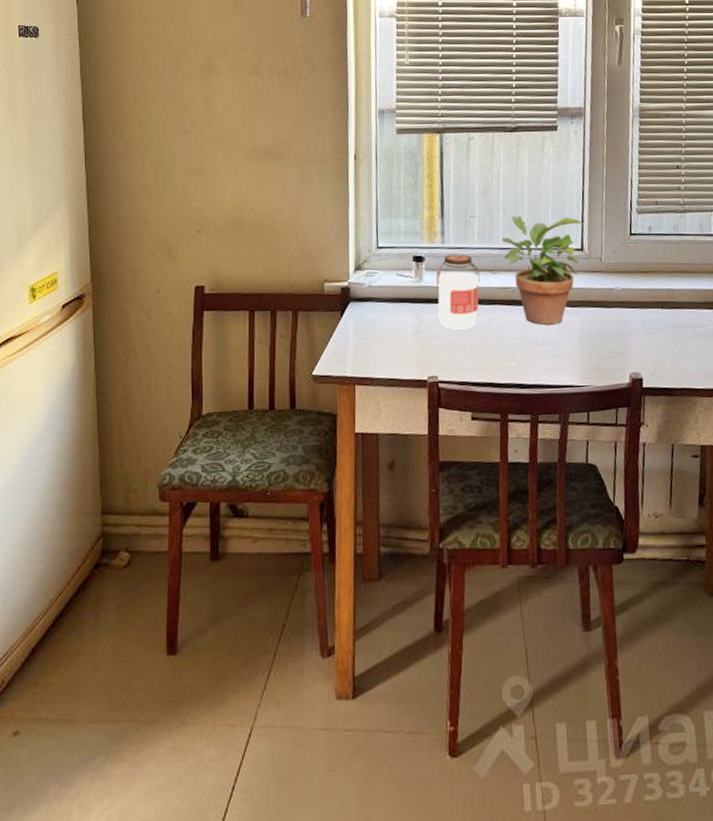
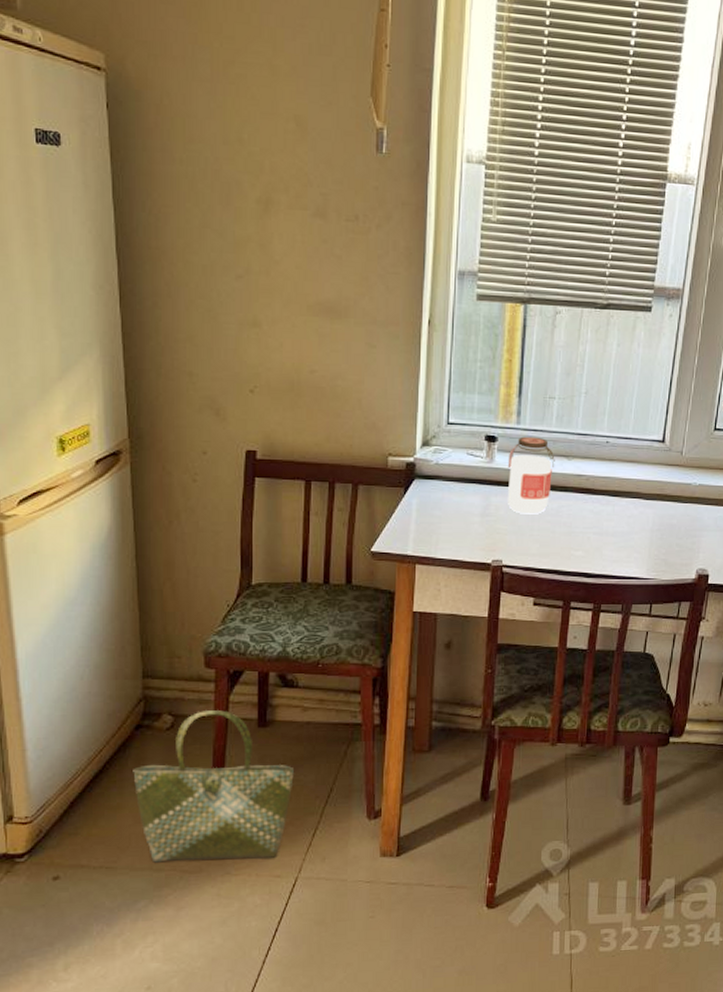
shopping bag: none [91,545,246,713] -> present [133,710,294,863]
potted plant: present [501,215,583,325] -> none [580,400,668,516]

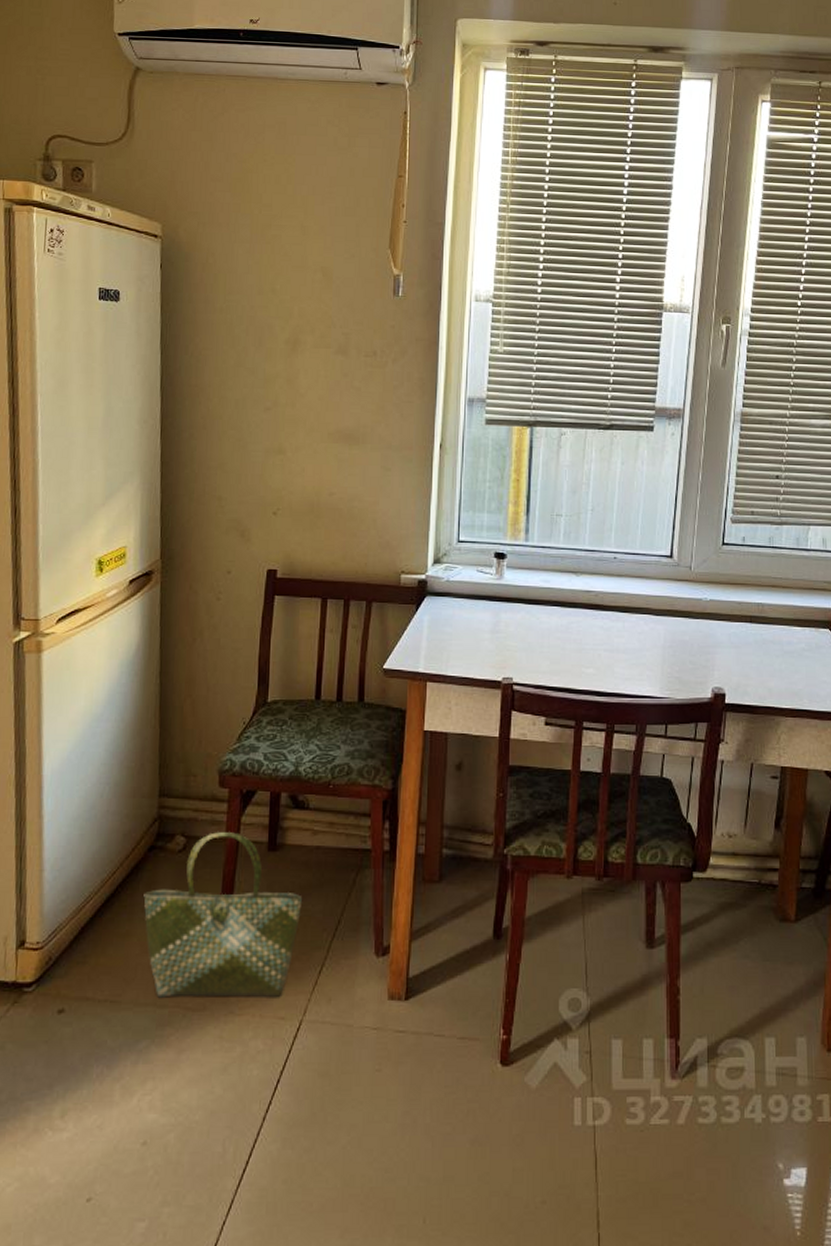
jar: present [507,436,555,514] -> none [517,553,563,631]

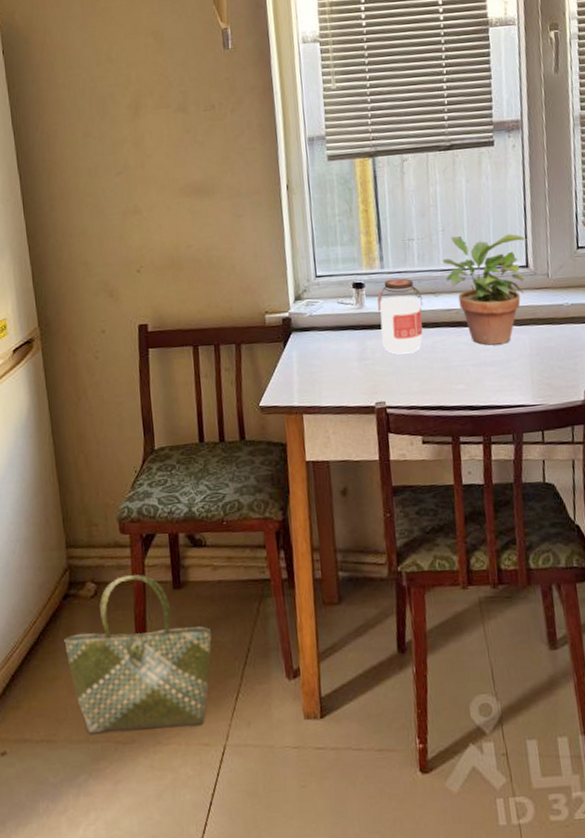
jar: none [517,553,563,631] -> present [377,278,423,354]
potted plant: none [587,517,674,632] -> present [442,234,527,345]

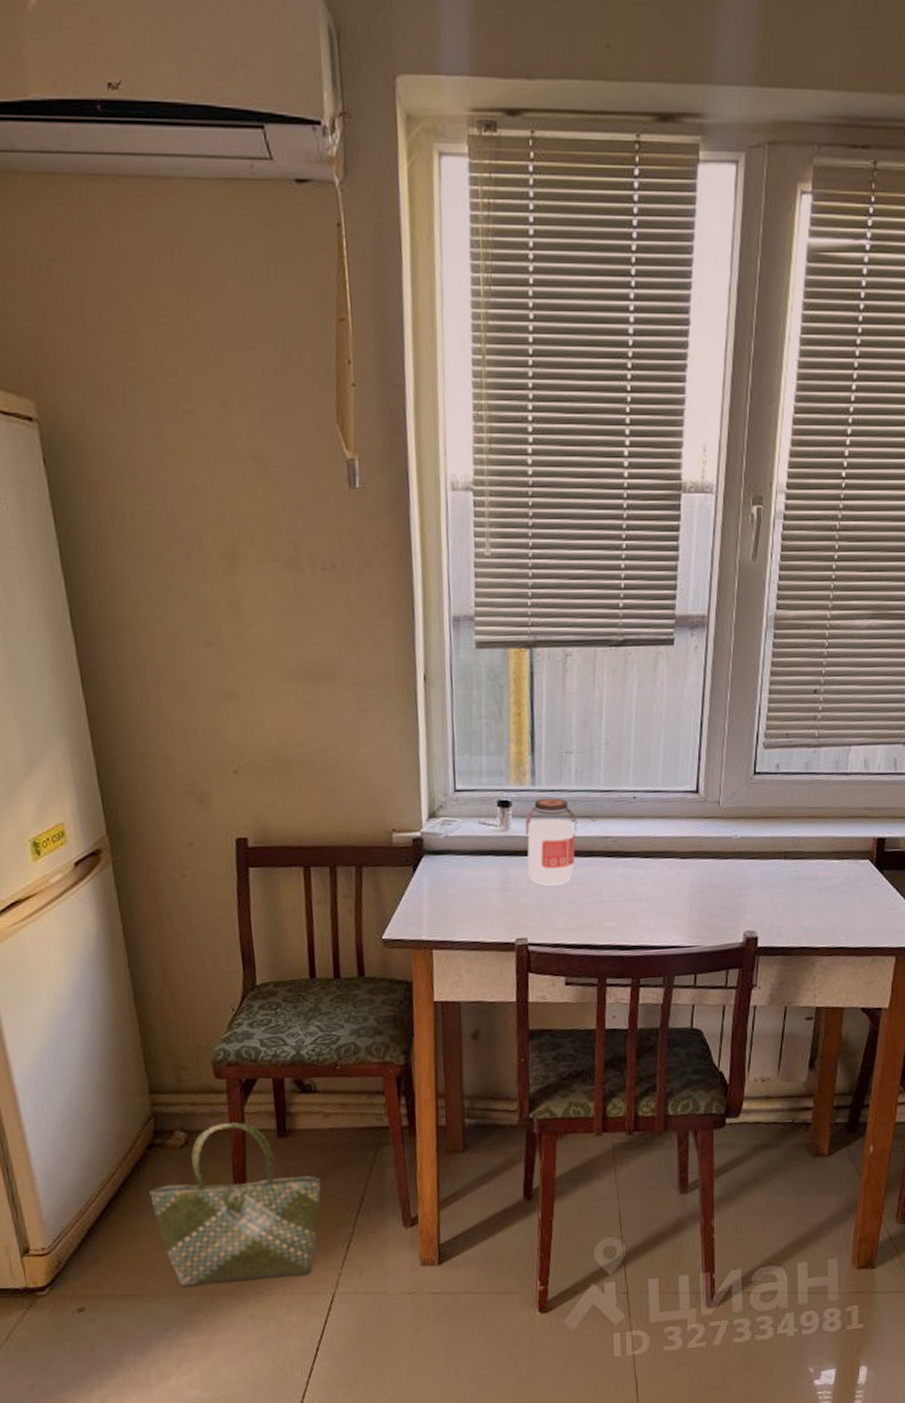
potted plant: present [442,234,527,345] -> none [602,751,700,879]

